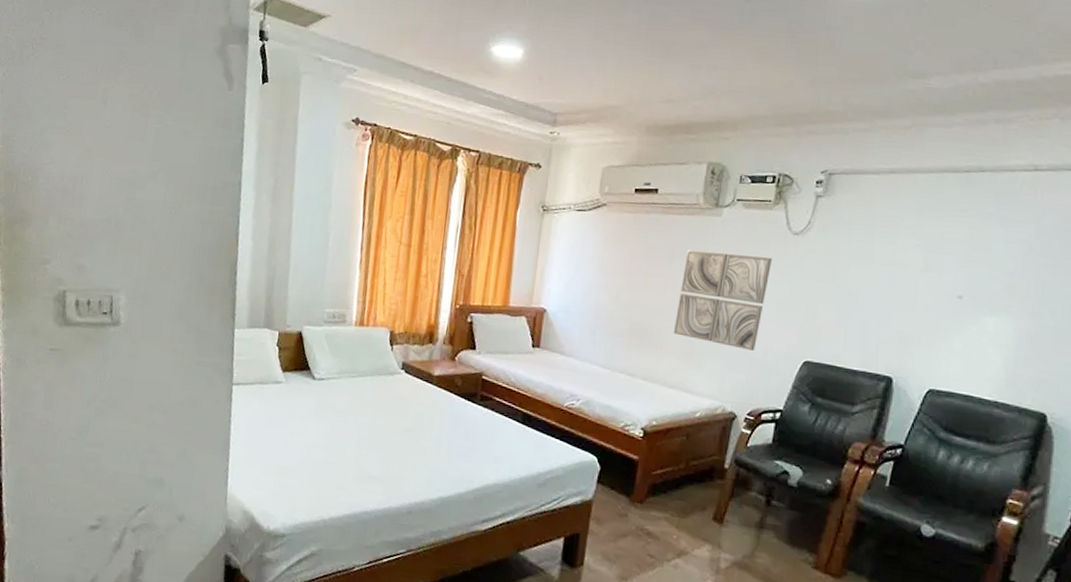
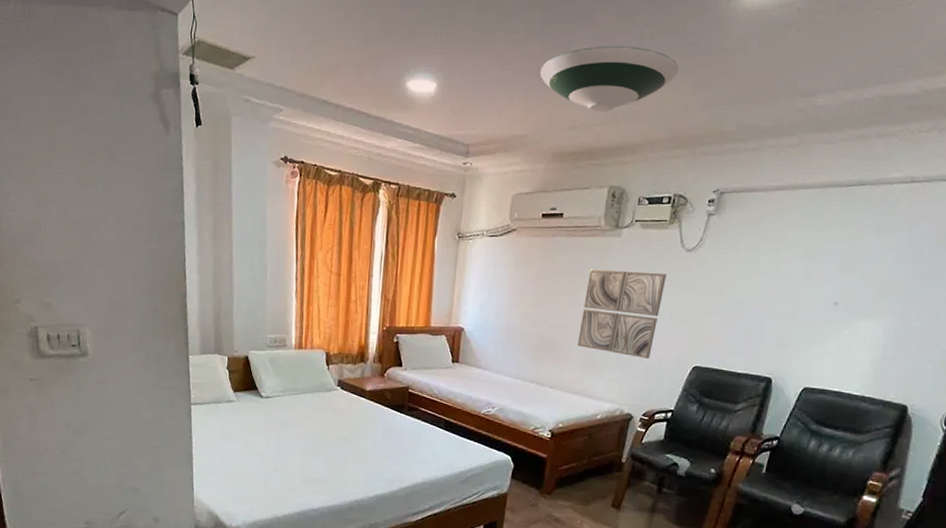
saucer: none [634,19,782,86] -> present [540,45,679,112]

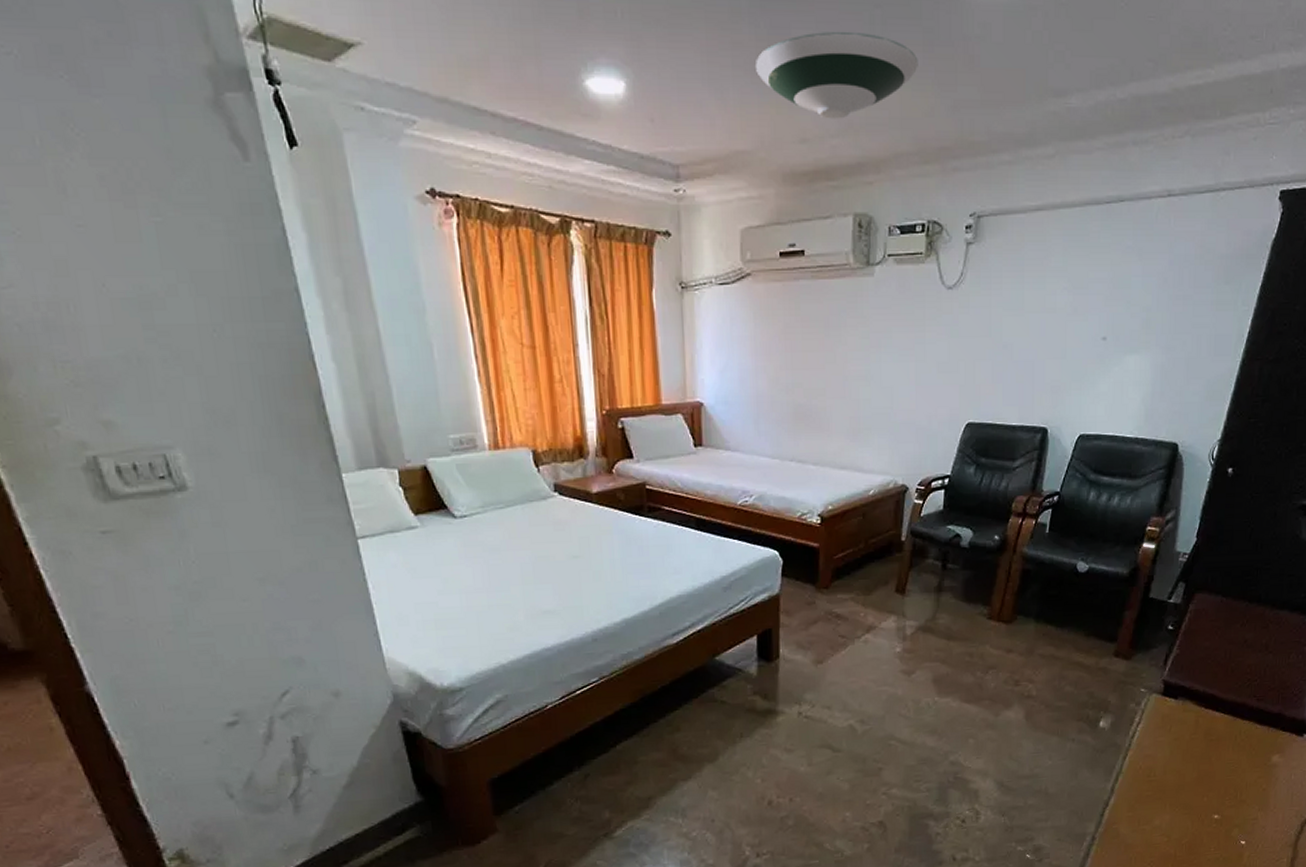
wall art: present [577,269,666,359] -> none [838,317,928,419]

